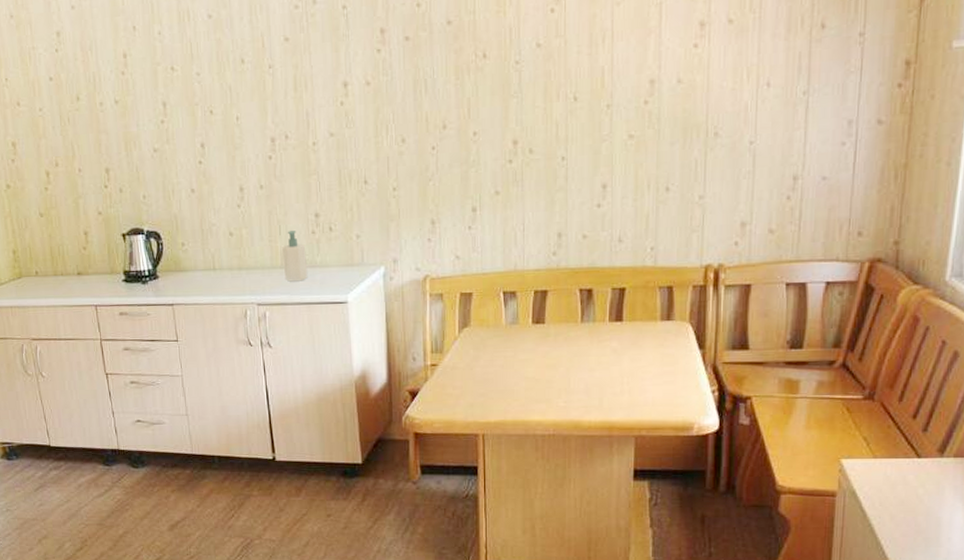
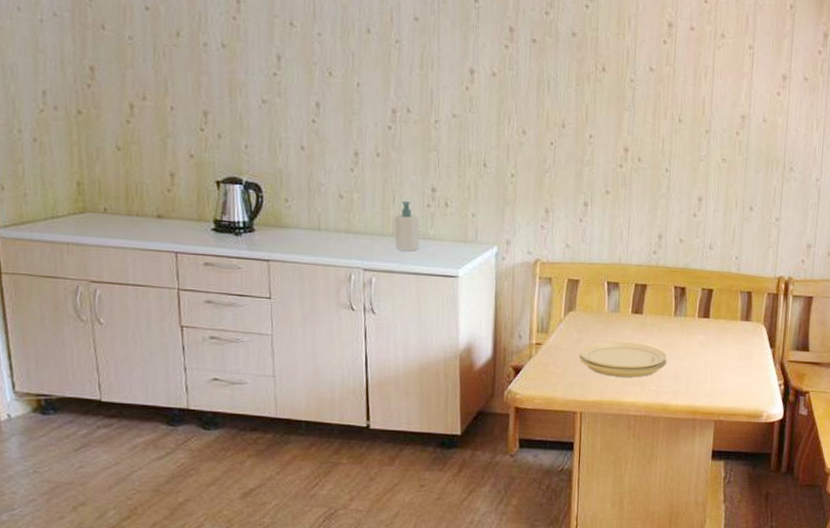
plate: none [477,356,576,394] -> present [578,341,667,378]

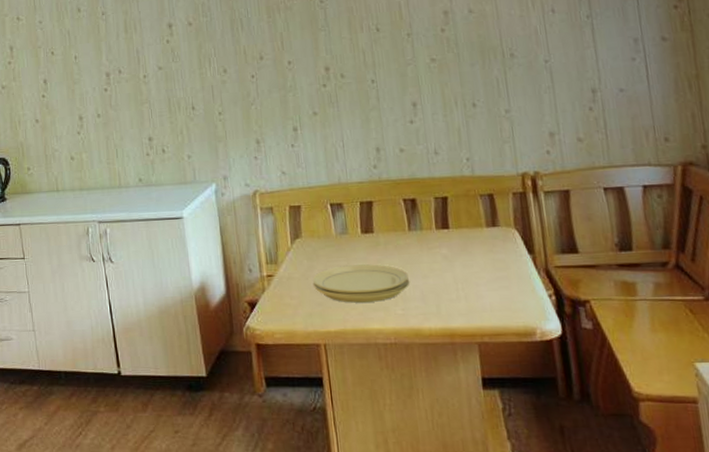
soap bottle: present [394,201,420,252] -> none [120,153,145,200]

